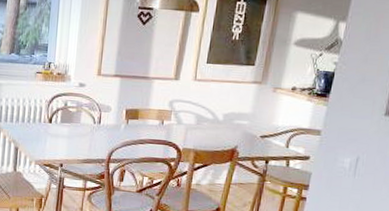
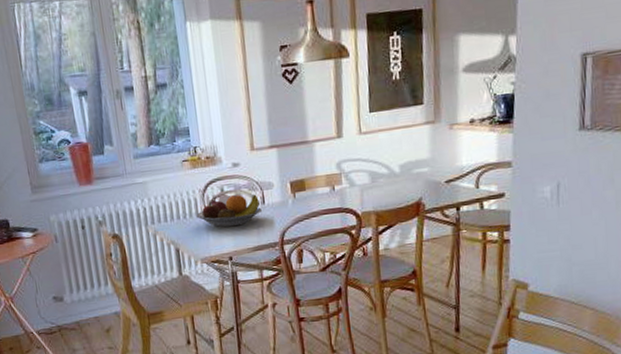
fruit bowl: none [39,111,98,139] -> present [196,194,263,228]

